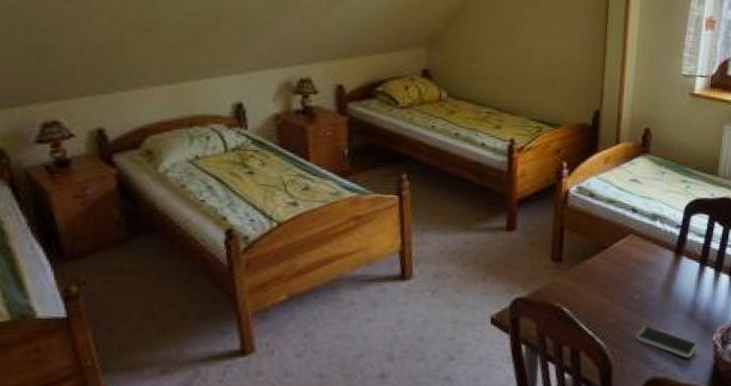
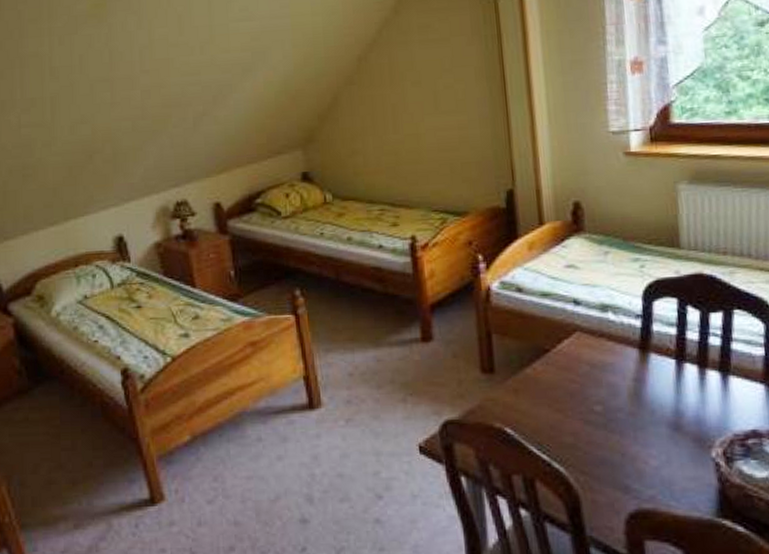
smartphone: present [635,325,698,358] -> none [604,443,693,482]

